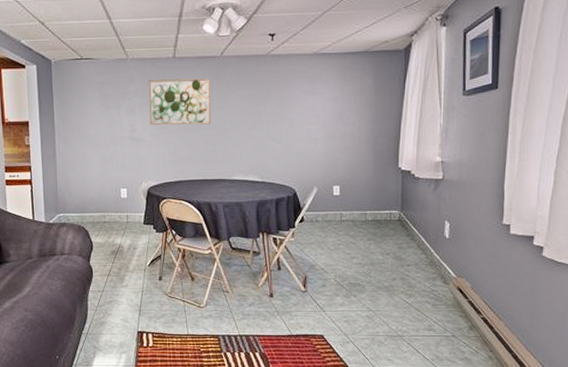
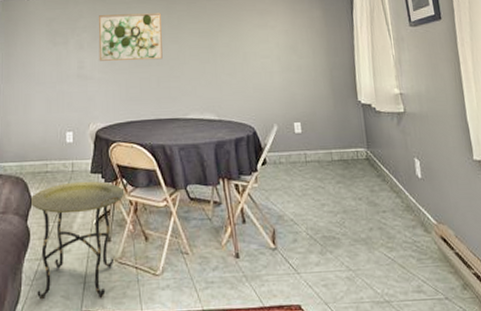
side table: none [91,231,174,322] -> present [30,181,125,299]

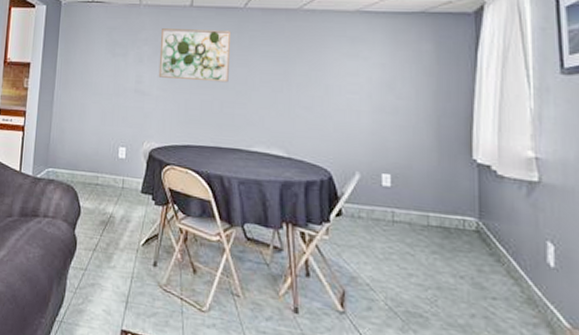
side table: present [30,181,125,299] -> none [79,198,175,321]

